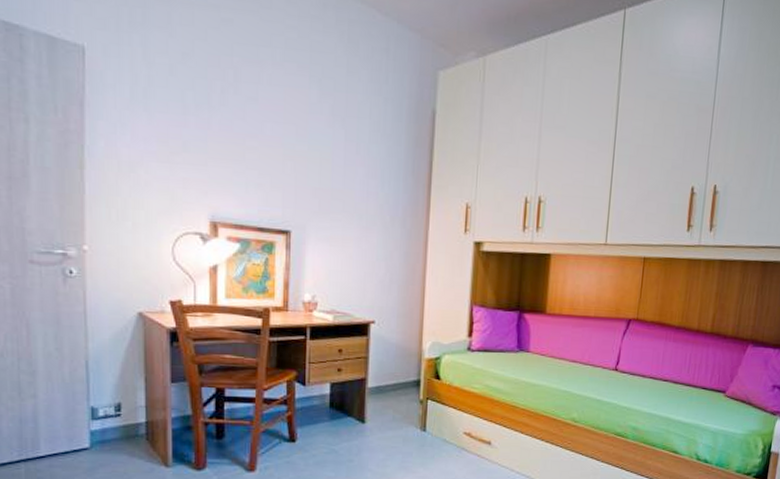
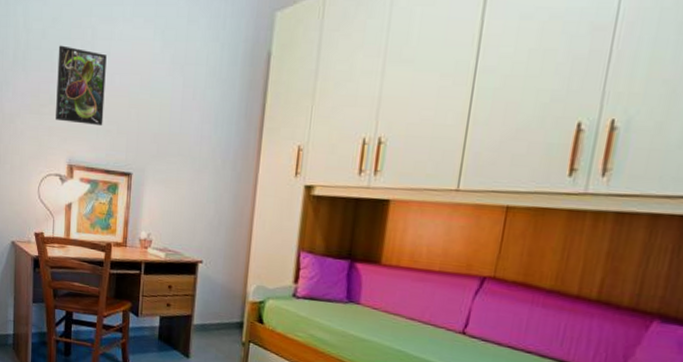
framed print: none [192,85,254,179] -> present [56,45,107,127]

